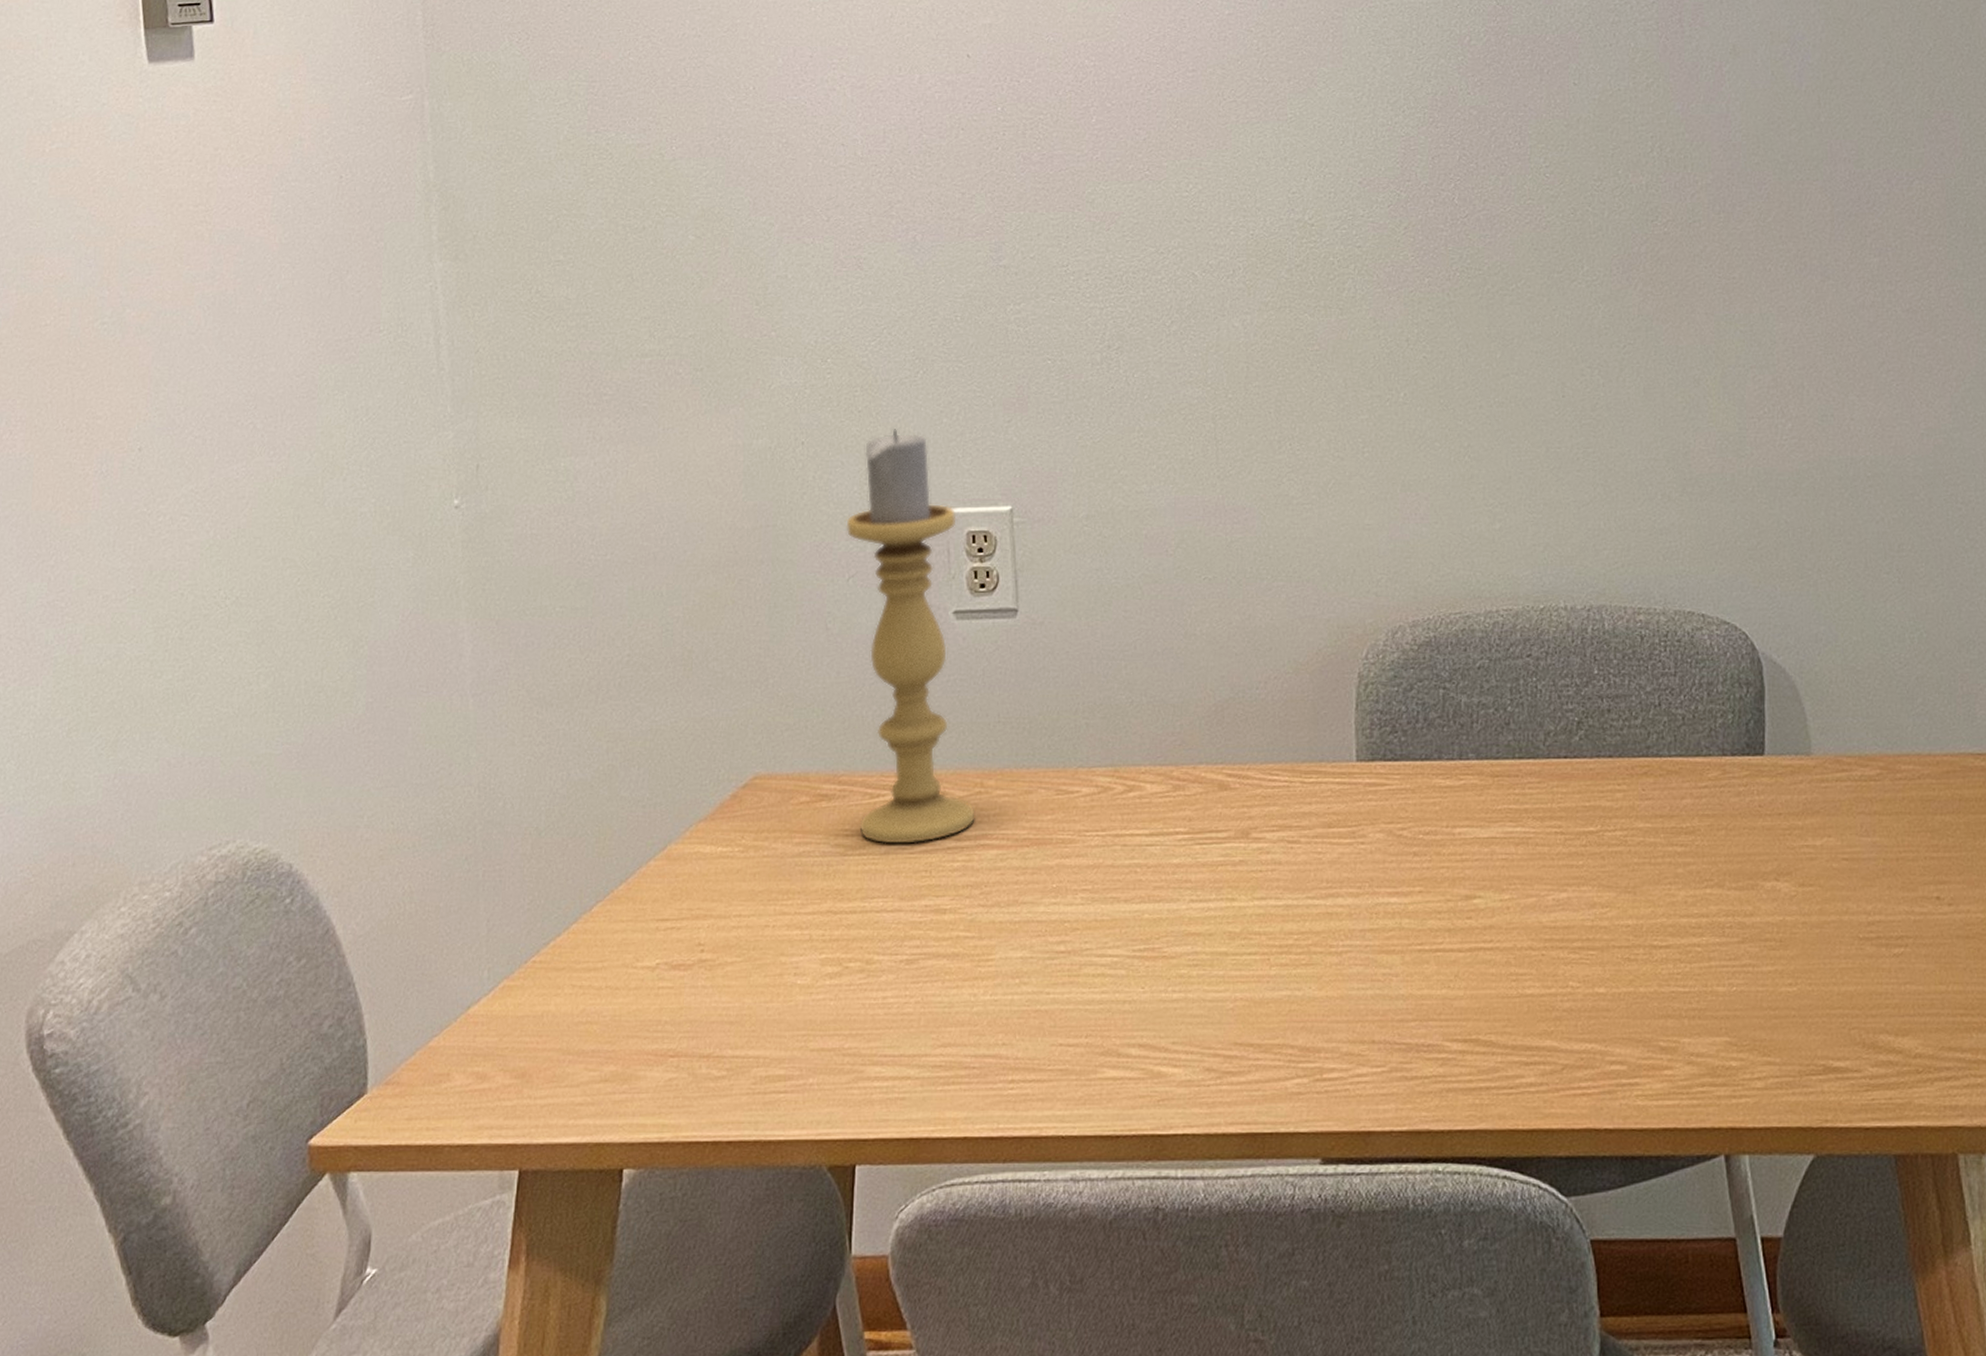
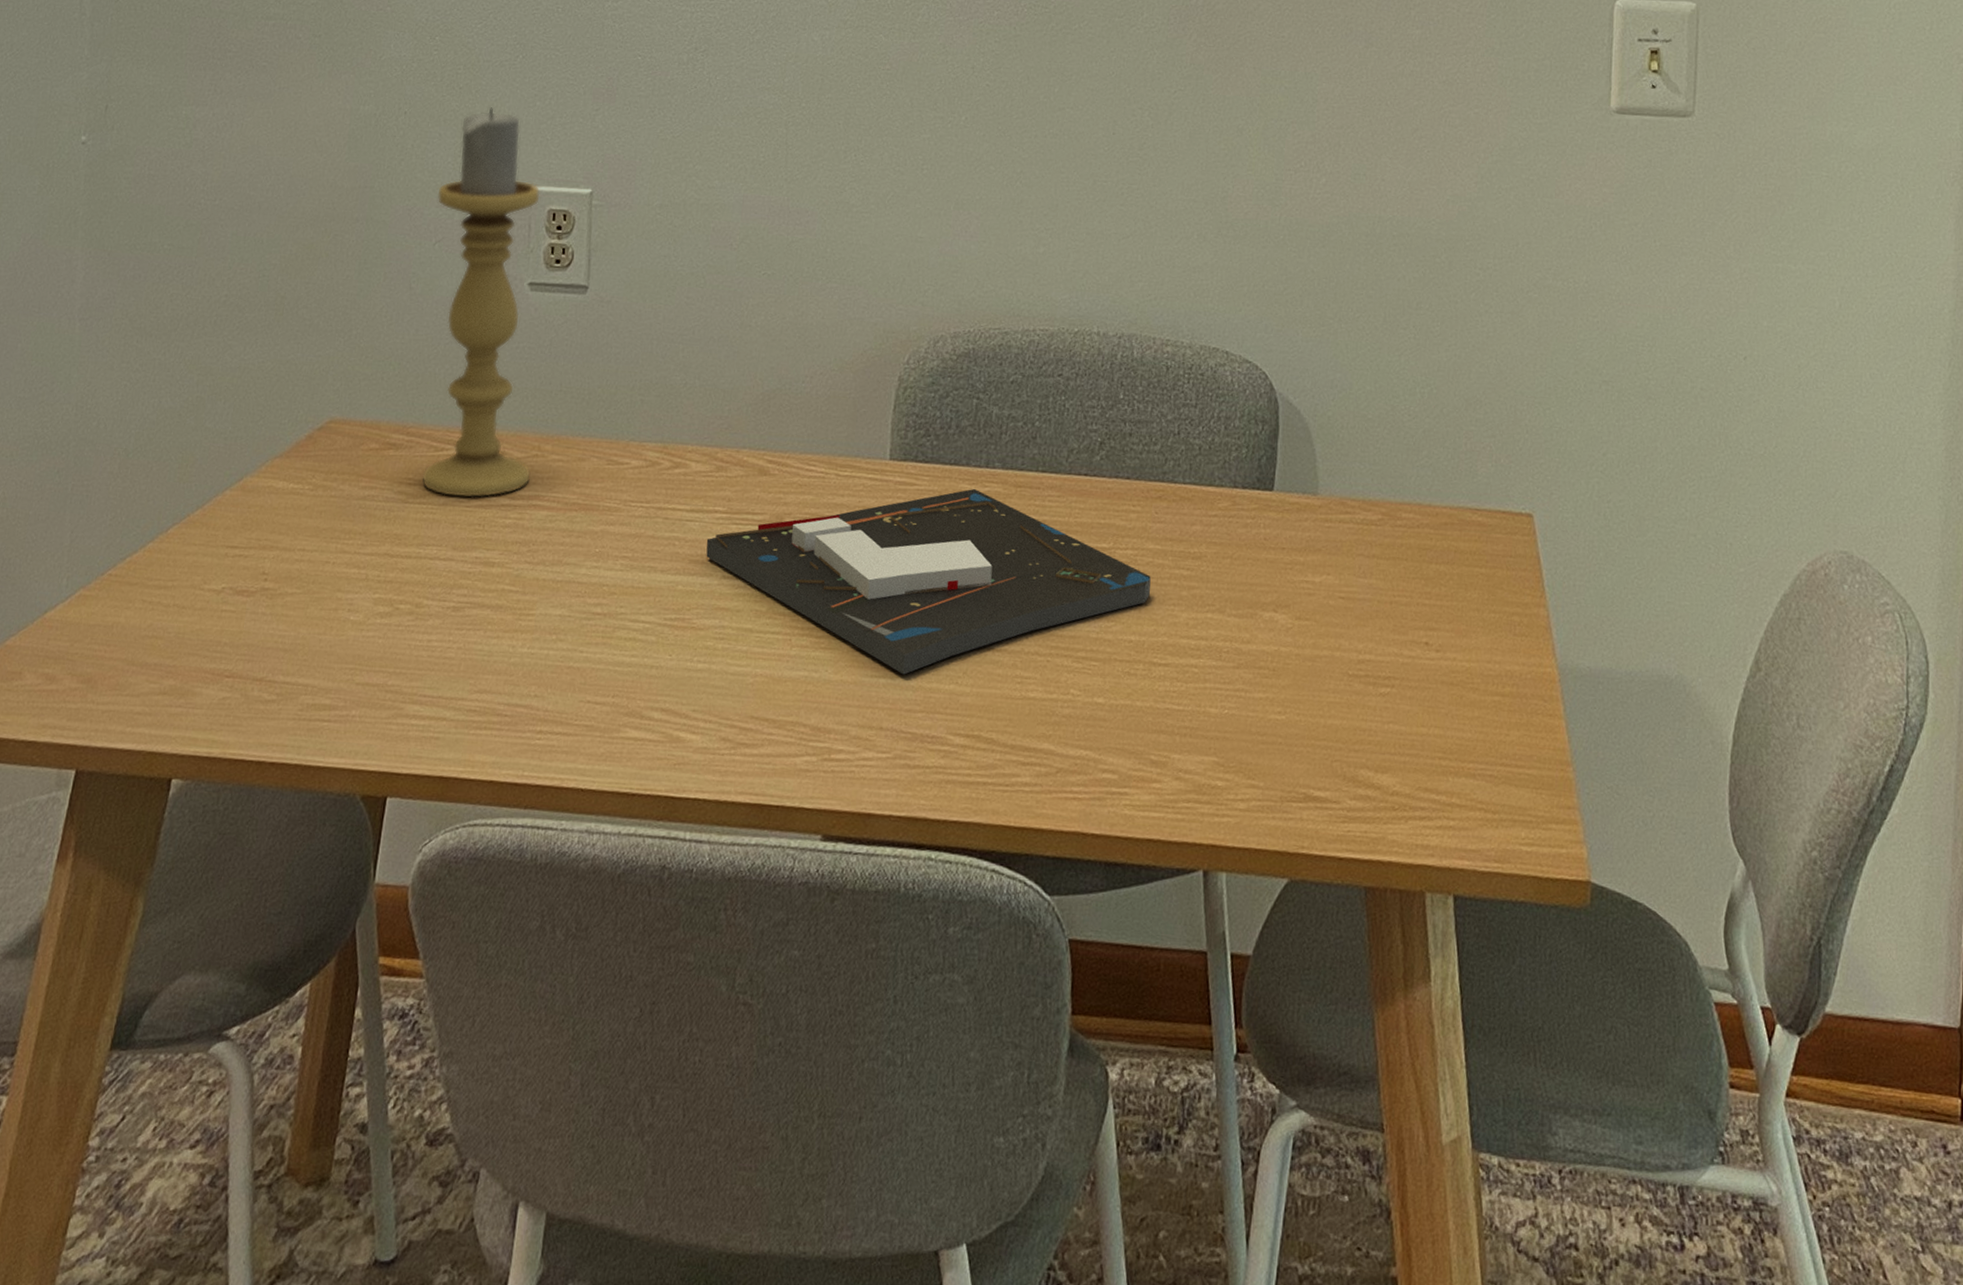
board game: none [1170,783,1644,984] -> present [706,489,1151,675]

